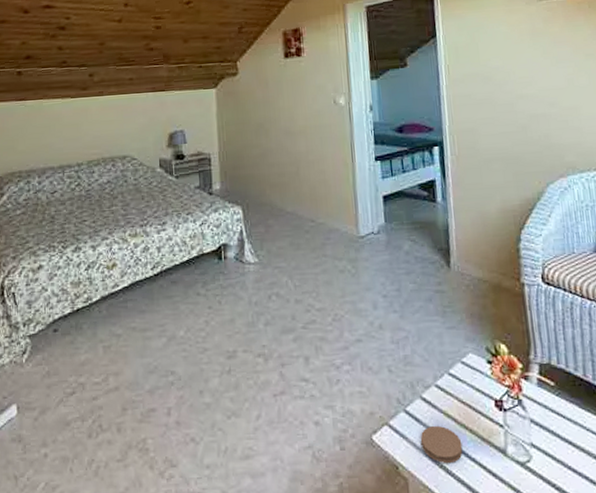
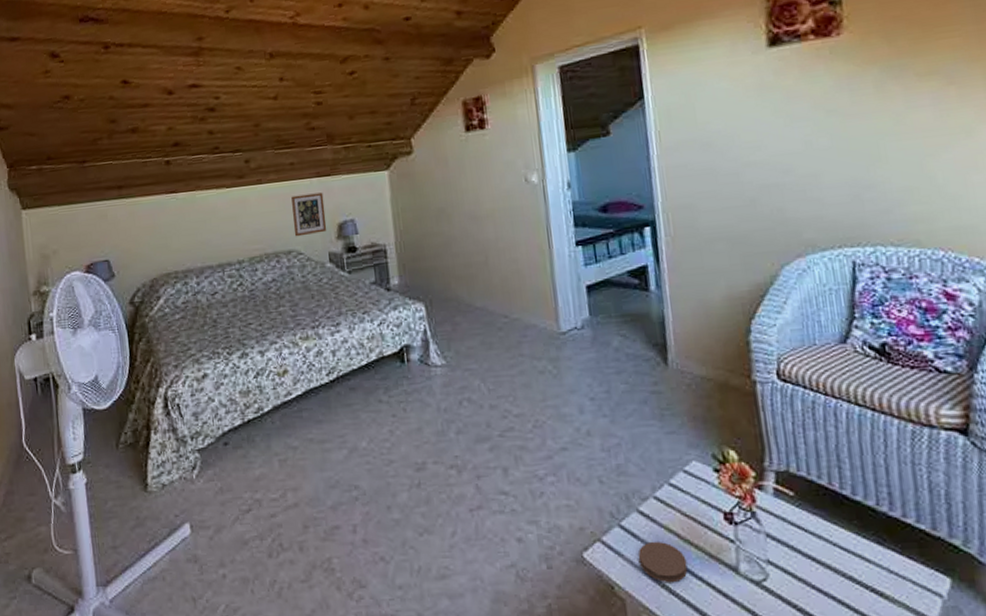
picture frame: none [129,105,159,144] -> present [291,192,327,237]

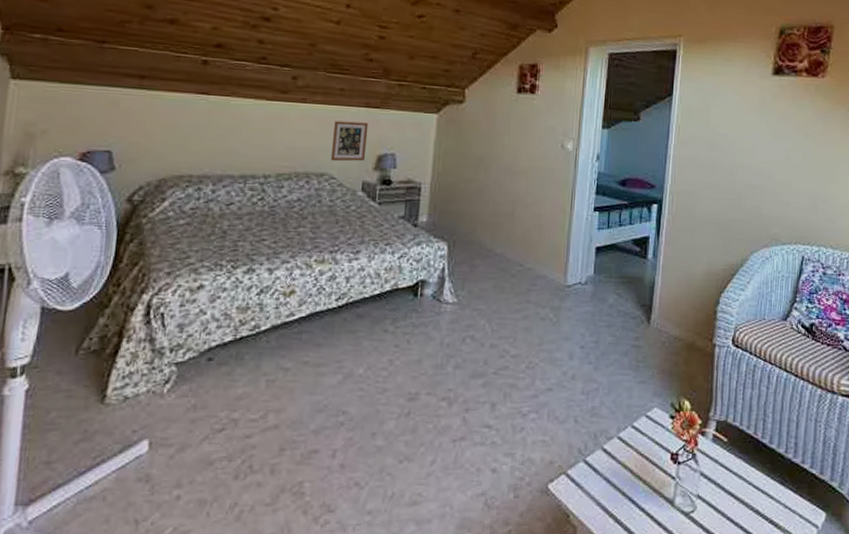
coaster: present [638,541,688,583] -> none [594,475,634,513]

